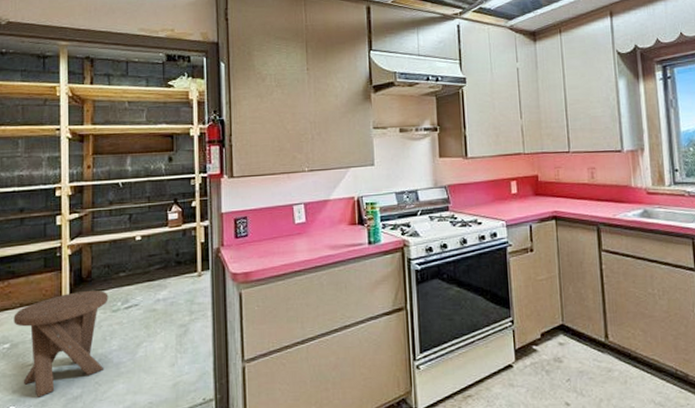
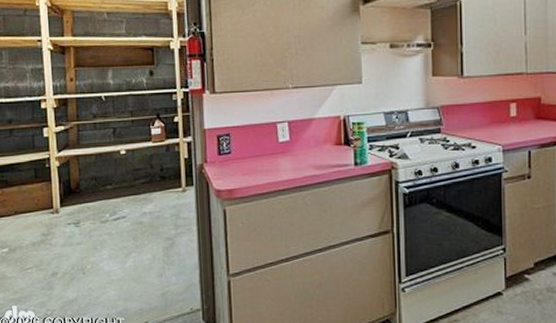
music stool: present [14,290,108,397] -> none [10,202,97,299]

